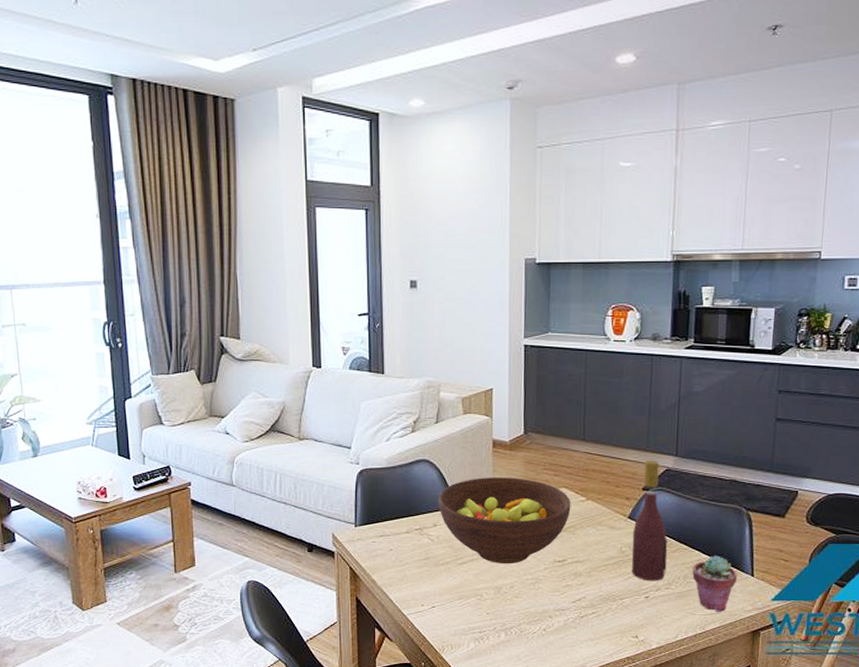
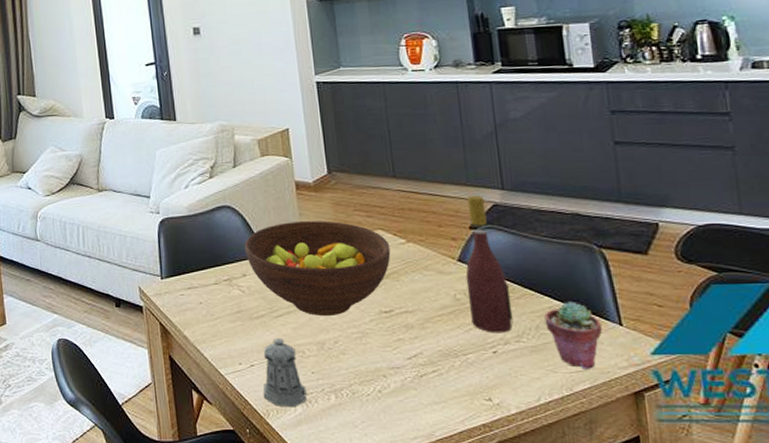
pepper shaker: none [440,583,480,644] -> present [262,339,307,408]

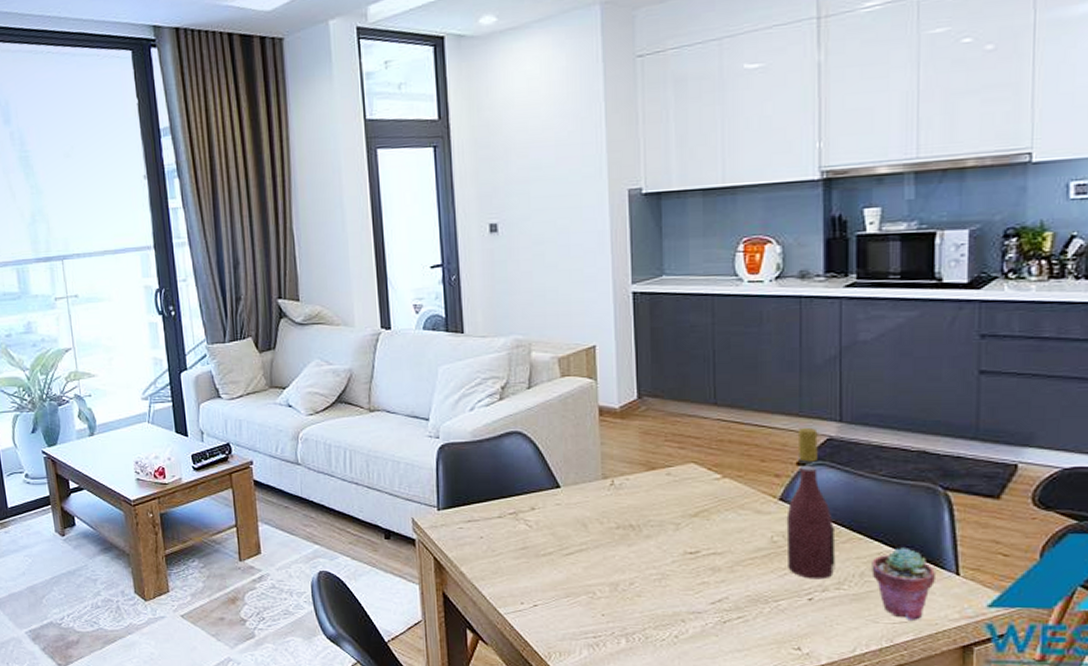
fruit bowl: present [244,221,391,317] -> none [534,451,703,556]
pepper shaker: present [262,339,307,408] -> none [545,578,594,651]

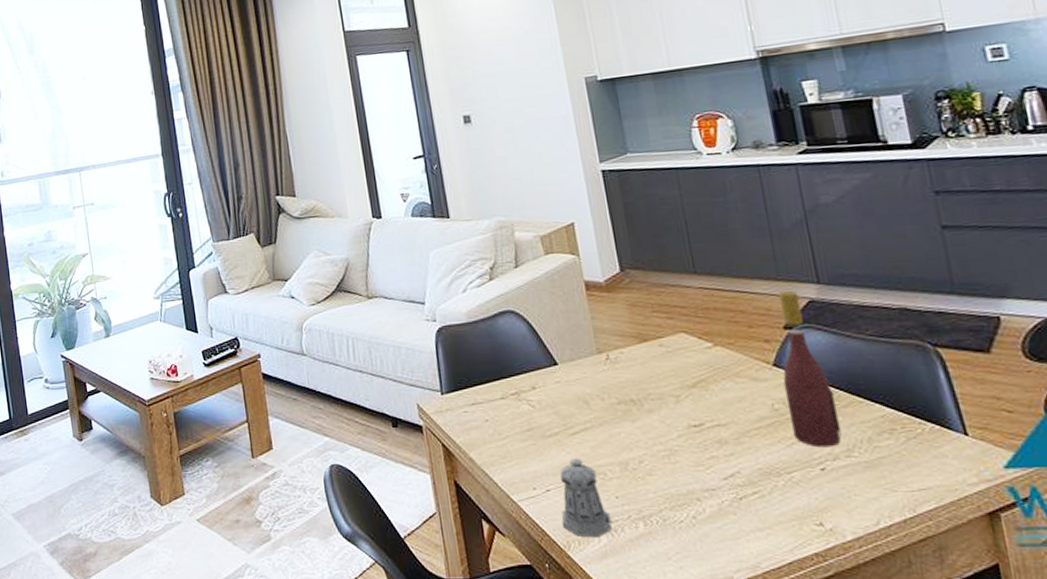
pepper shaker: none [545,578,594,651] -> present [559,459,612,538]
potted succulent: present [872,548,935,620] -> none [876,409,945,487]

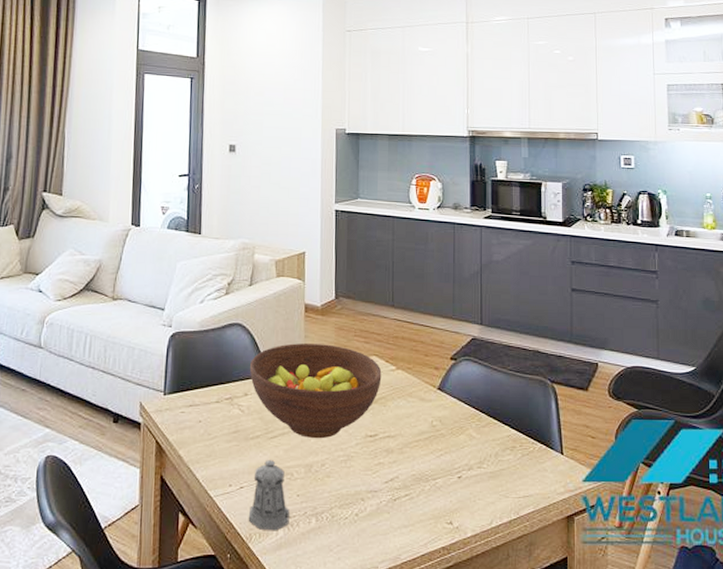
fruit bowl: none [531,324,697,433] -> present [249,343,382,439]
wine bottle: present [778,290,842,448] -> none [442,328,478,459]

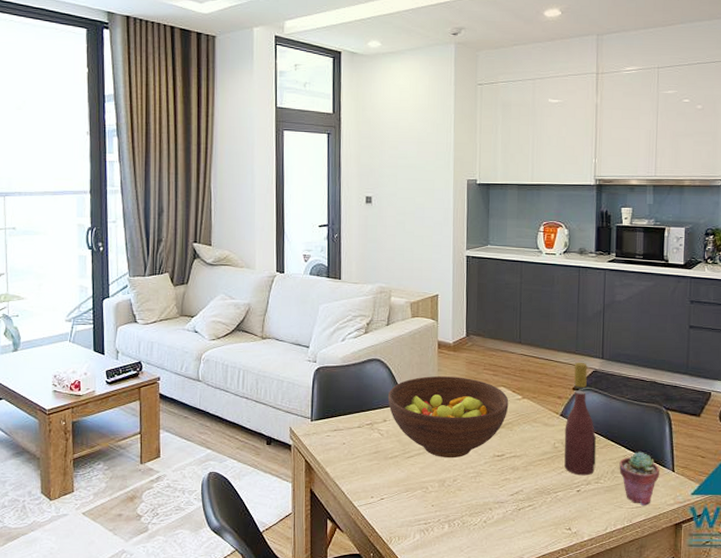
pepper shaker: present [248,460,290,531] -> none [388,476,425,535]
wine bottle: none [442,328,478,459] -> present [564,362,597,476]
potted succulent: none [503,431,547,494] -> present [619,452,659,505]

